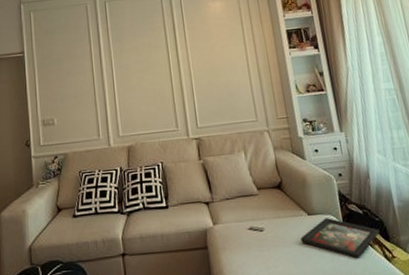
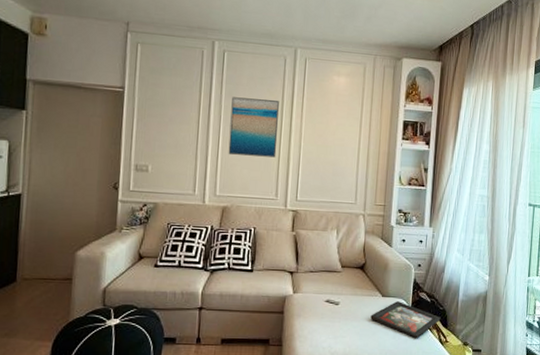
wall art: none [119,35,170,96] -> present [228,97,279,158]

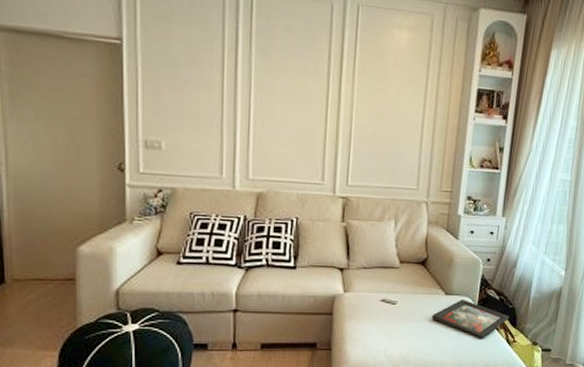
wall art: present [228,97,279,158] -> none [262,54,325,133]

